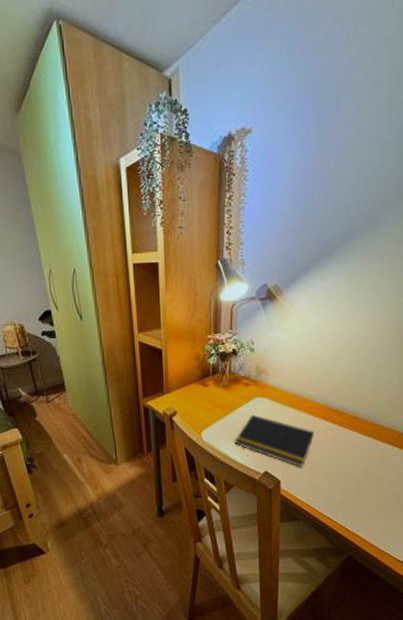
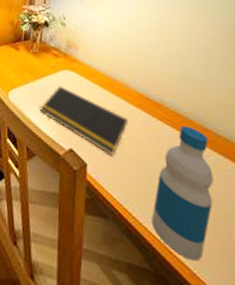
bottle: none [333,426,379,530] -> present [151,126,214,261]

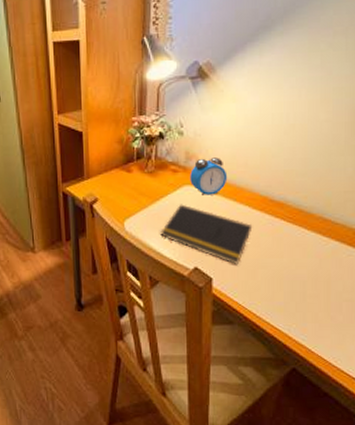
alarm clock: none [70,48,105,83] -> present [190,157,228,195]
bottle: present [151,126,214,261] -> none [274,221,330,339]

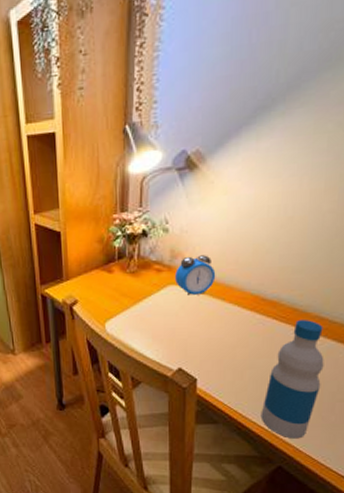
notepad: present [160,204,253,264] -> none [143,304,242,365]
bottle: none [274,221,330,339] -> present [260,320,324,439]

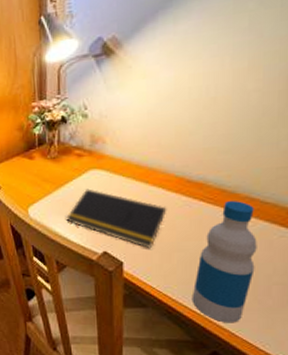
notepad: none [143,304,242,365] -> present [66,188,167,248]
alarm clock: present [175,255,216,295] -> none [96,138,138,179]

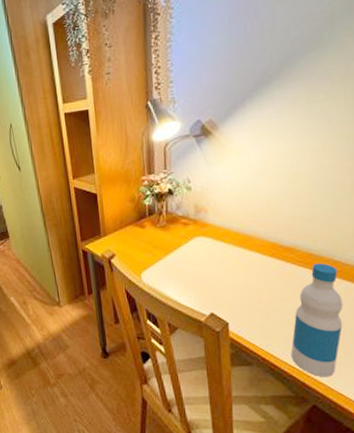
notepad: present [66,188,167,248] -> none [176,254,264,308]

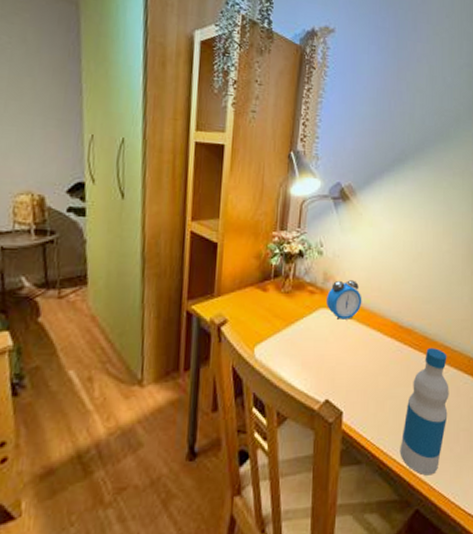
alarm clock: none [200,209,237,245] -> present [326,280,362,319]

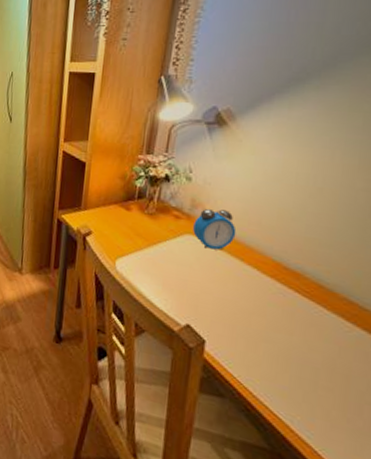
bottle: present [400,348,449,476] -> none [274,299,352,439]

